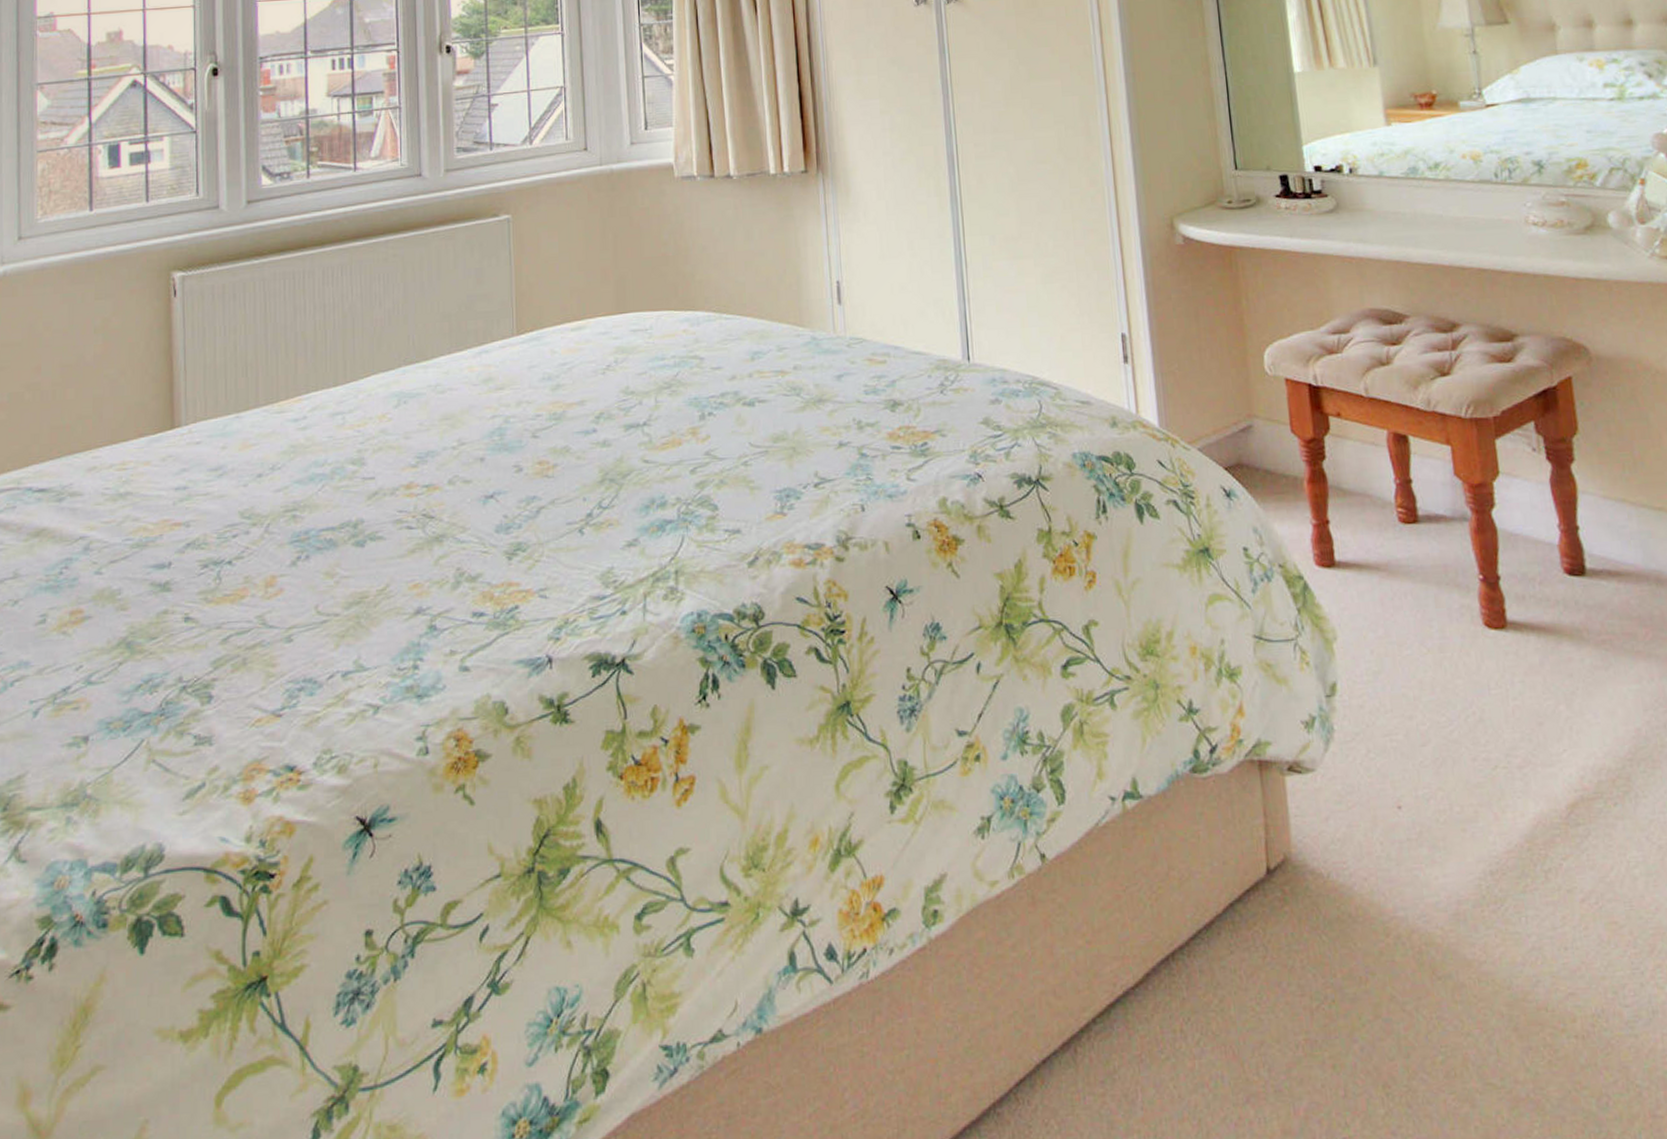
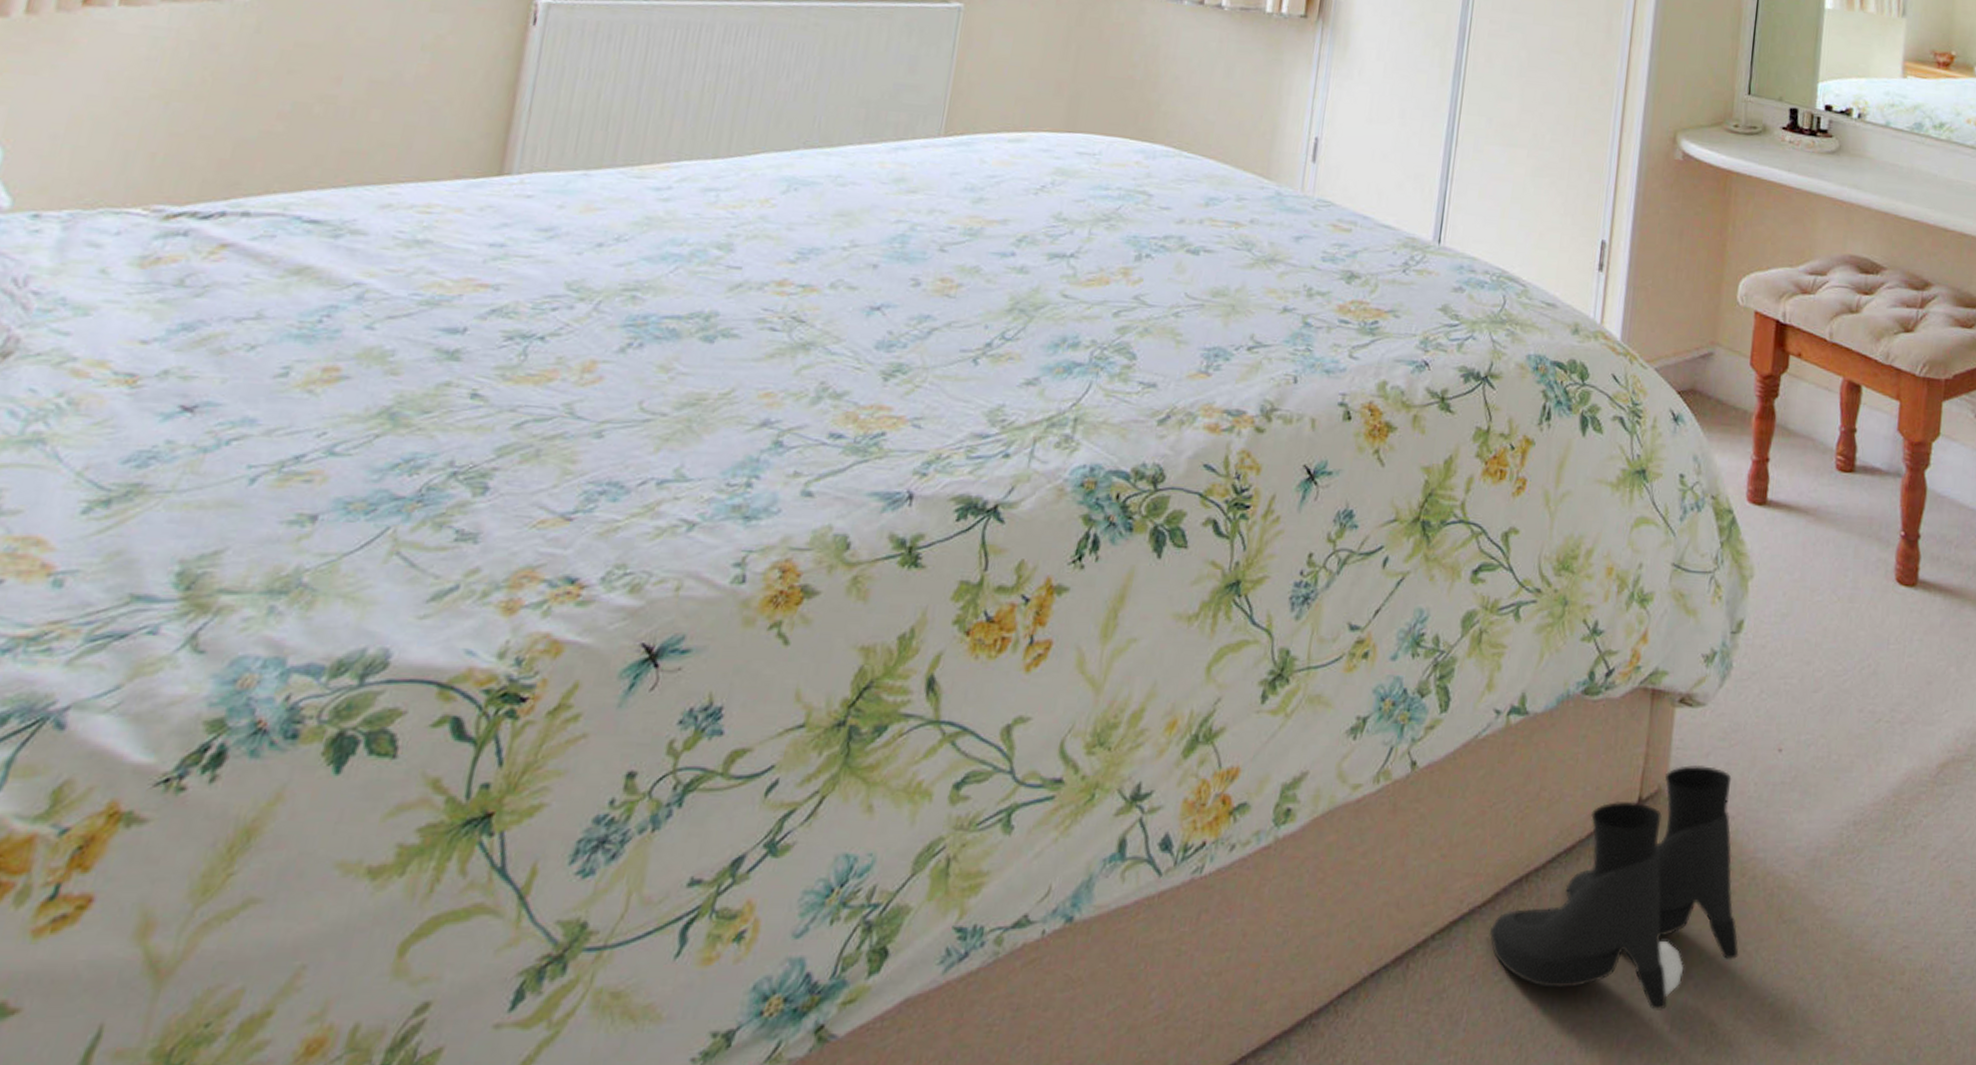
boots: none [1146,830,1399,1078] -> present [1489,765,1739,1012]

